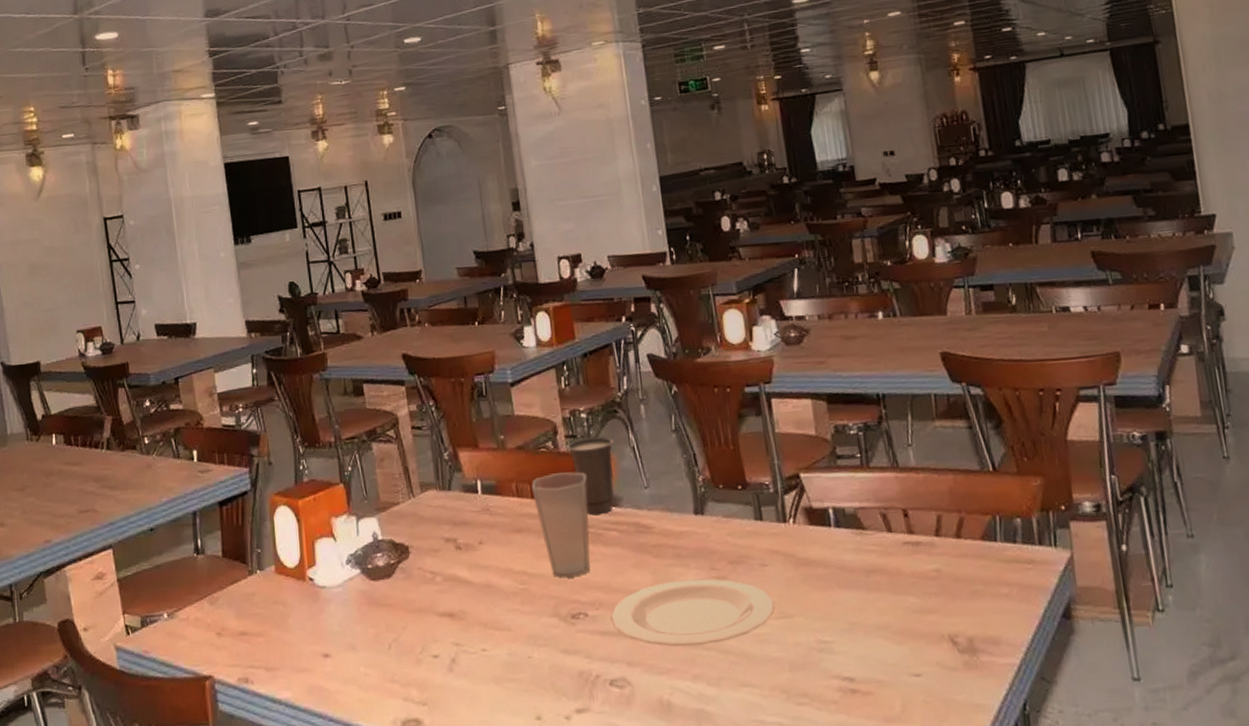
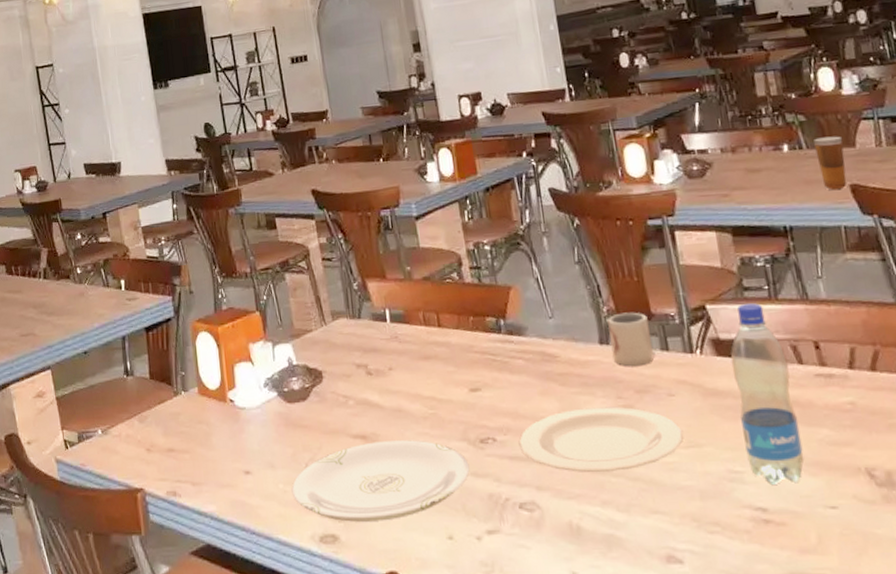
plate: none [373,616,560,705] -> present [291,439,470,522]
cup: present [531,471,591,578] -> none [438,301,498,404]
cup: present [565,436,615,516] -> none [470,267,520,344]
cup: none [703,481,749,537] -> present [607,312,655,366]
bottle: none [822,471,891,654] -> present [730,303,805,484]
beverage cup: none [907,304,938,358] -> present [814,136,847,191]

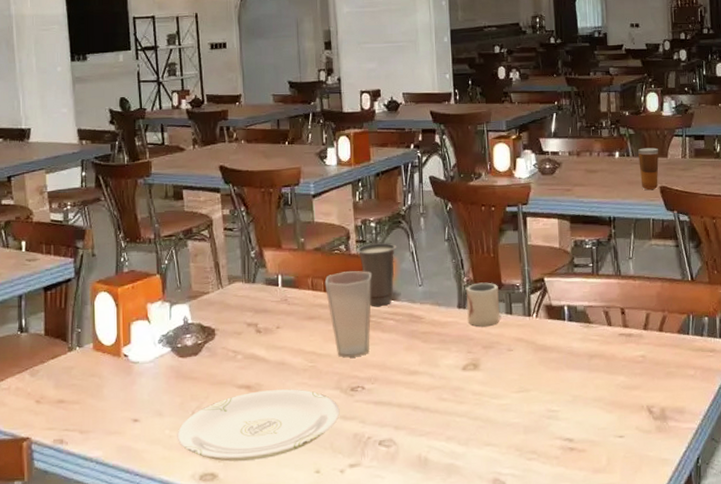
cup: none [438,301,498,404] -> present [324,270,372,358]
cup: none [470,267,520,344] -> present [356,242,397,307]
plate: present [518,406,684,472] -> none [383,359,516,414]
bottle: present [730,303,805,484] -> none [558,277,604,420]

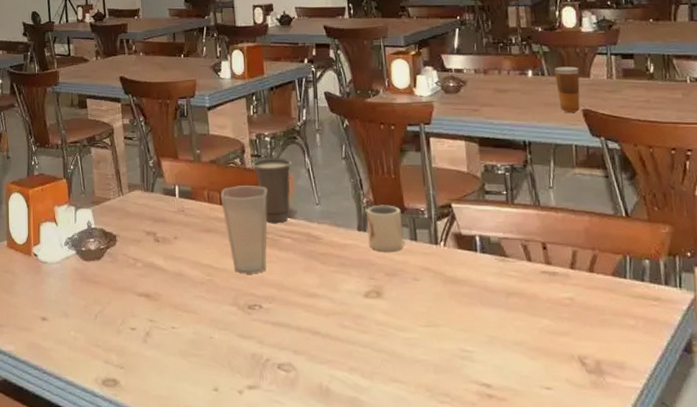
plate: present [177,388,340,462] -> none [81,300,237,371]

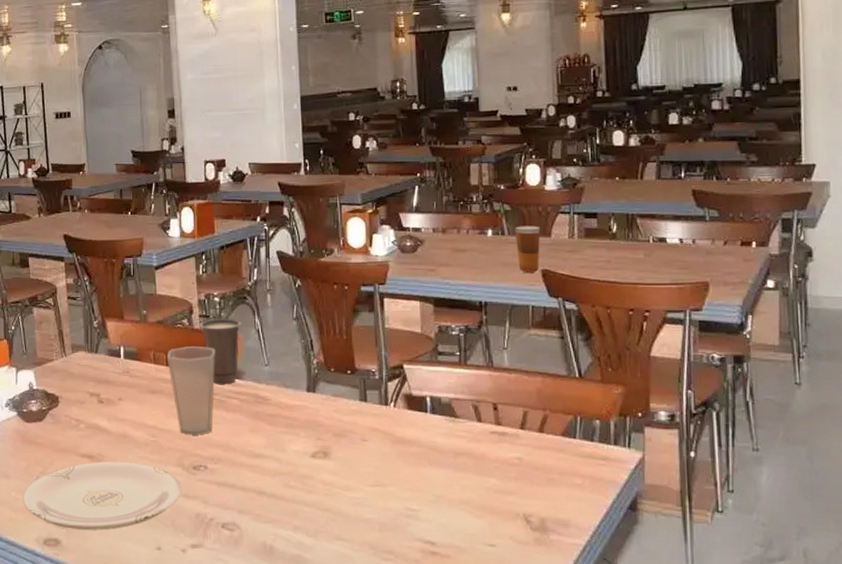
plate: none [81,300,237,371] -> present [22,461,182,530]
cup: present [366,205,404,252] -> none [316,366,354,413]

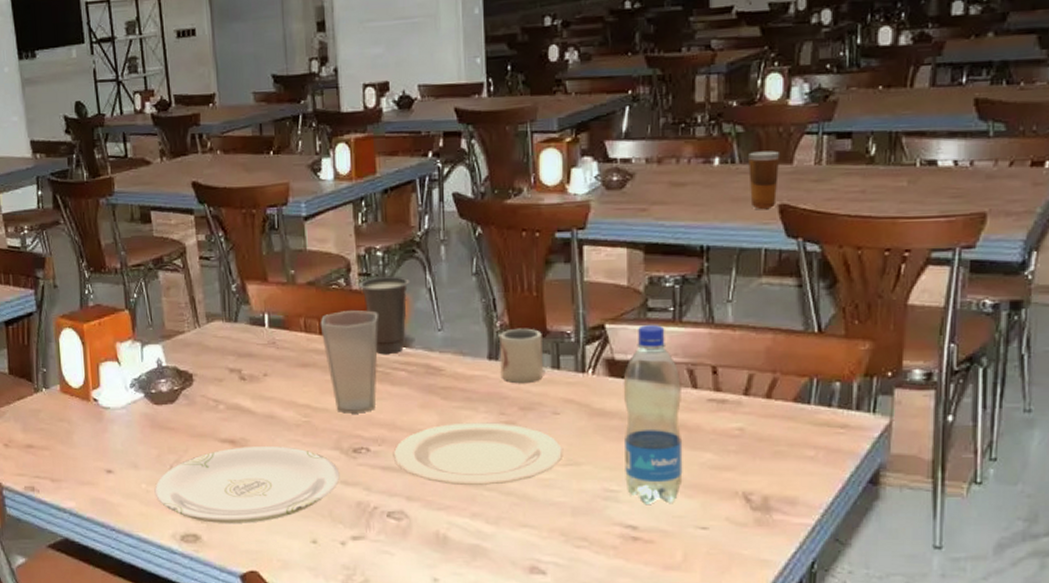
plate: none [227,446,371,502] -> present [393,422,564,485]
cup: none [316,366,354,413] -> present [500,328,544,383]
bottle: none [419,367,472,523] -> present [623,325,683,504]

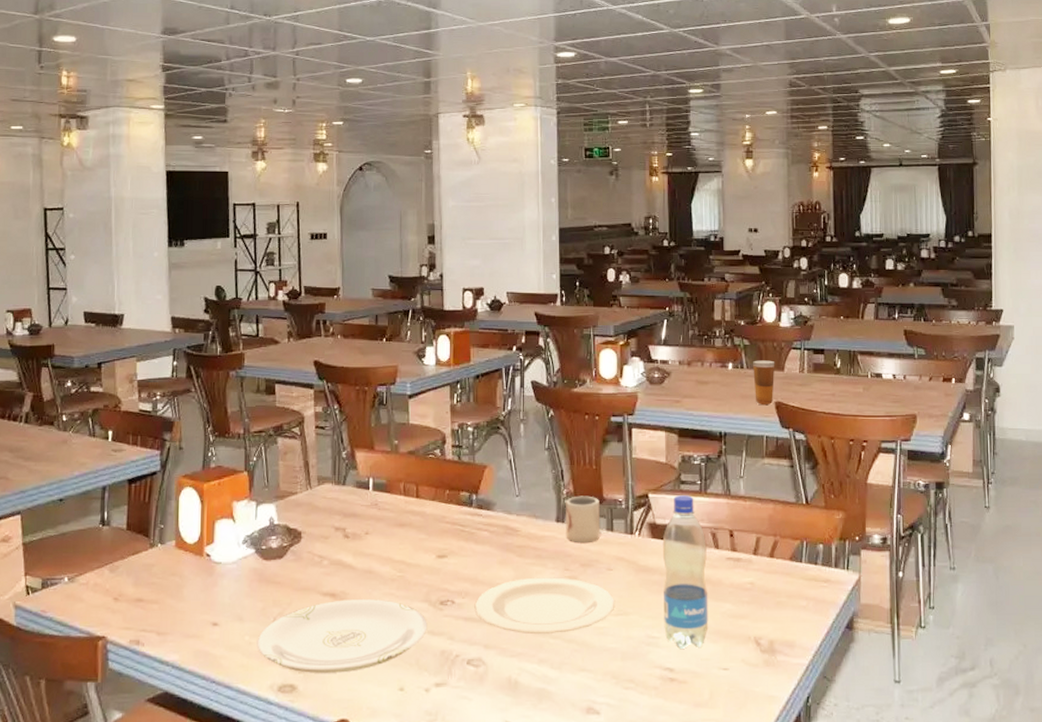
cup: present [320,309,379,414] -> none [417,476,467,569]
cup: present [358,275,411,355] -> none [451,448,495,517]

